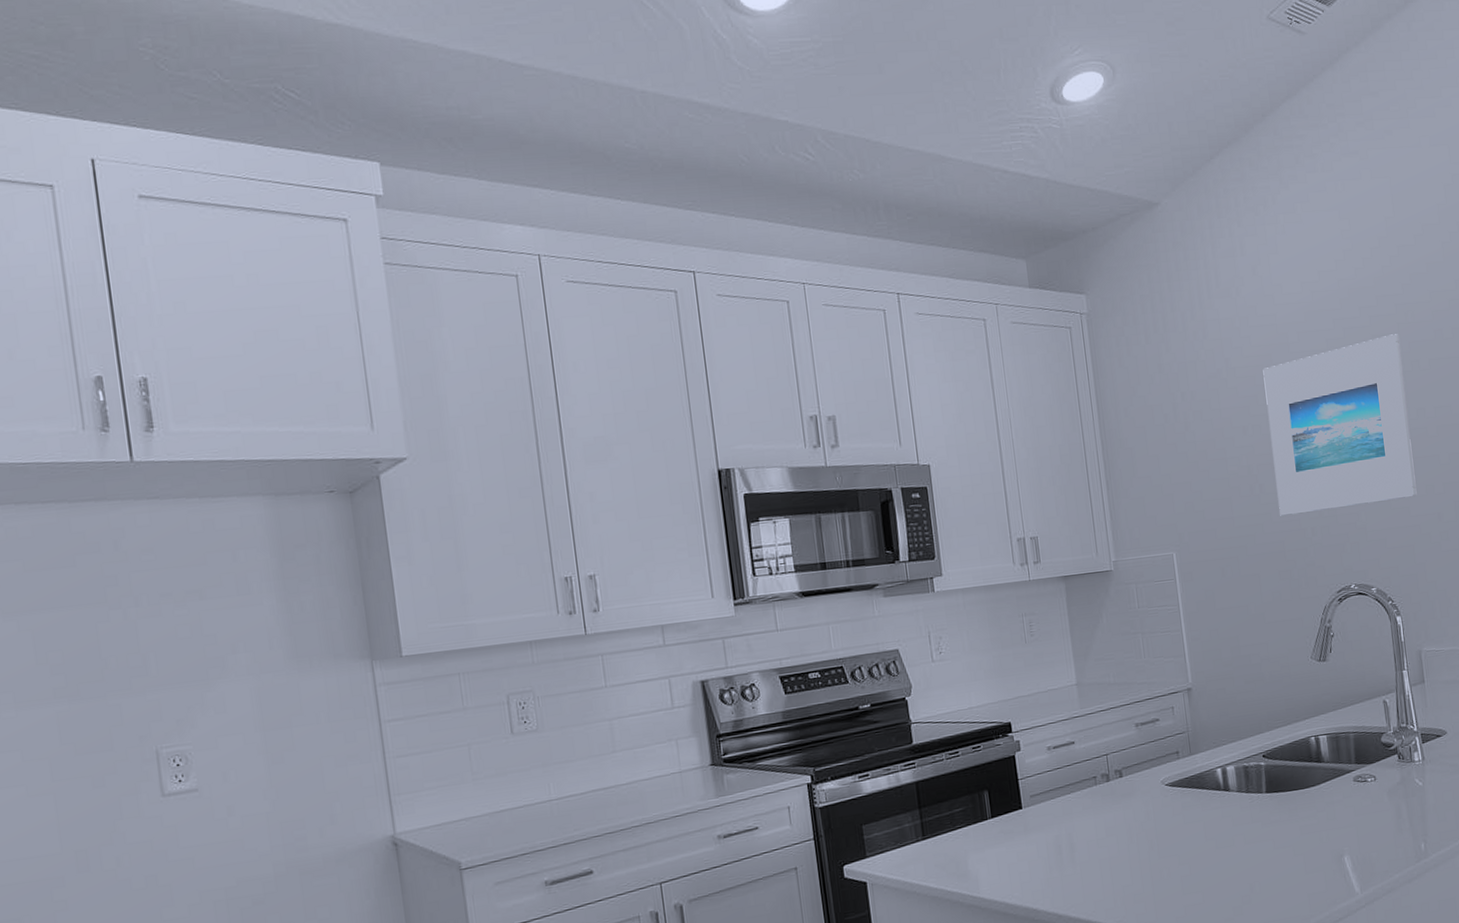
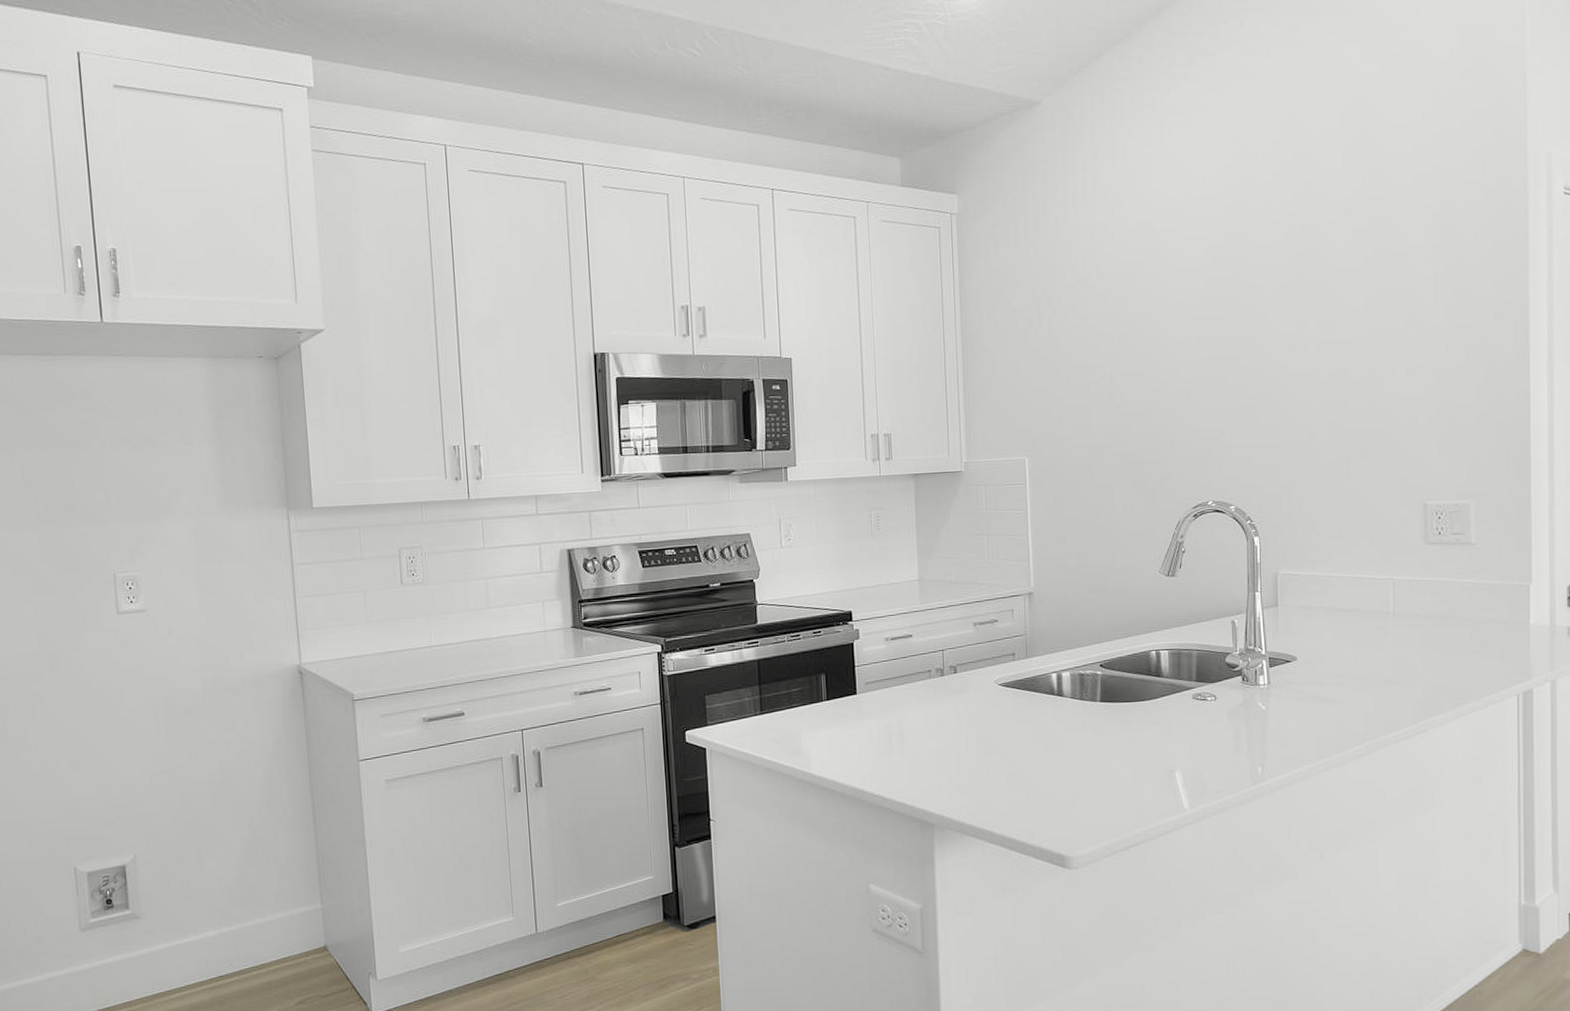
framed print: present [1263,334,1417,516] -> none [1134,244,1289,427]

